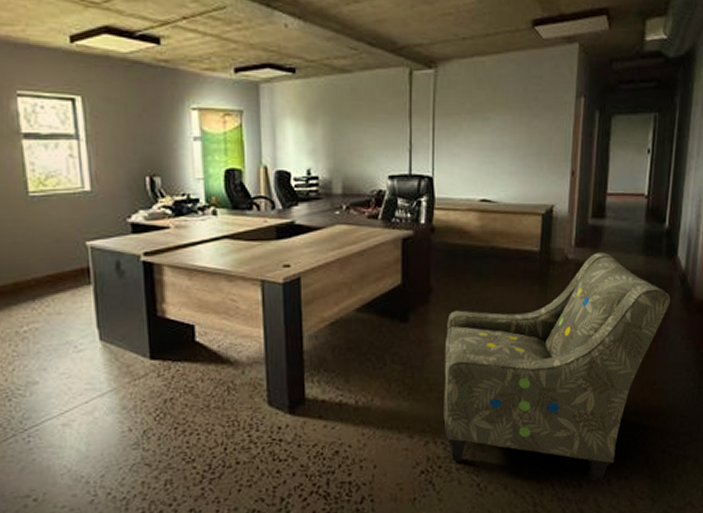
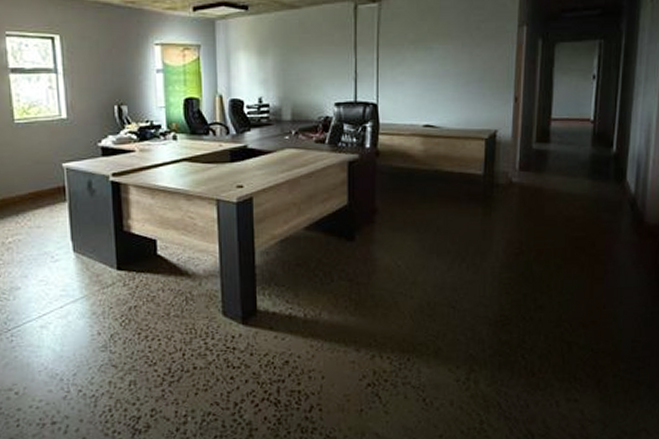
armchair: present [443,252,670,484] -> none [389,176,619,405]

